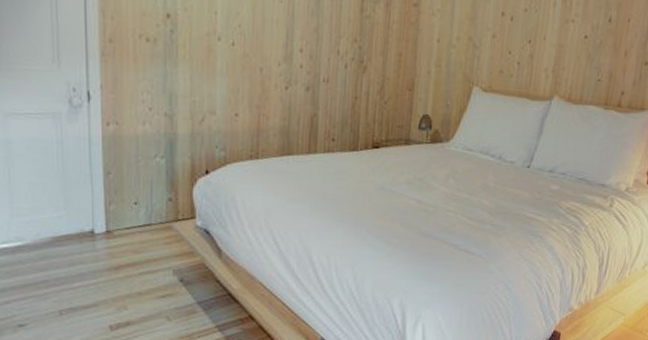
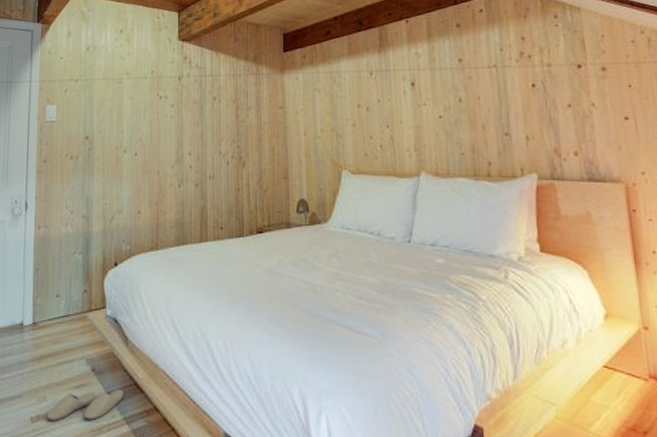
slippers: none [128,299,217,329] -> present [46,389,124,421]

